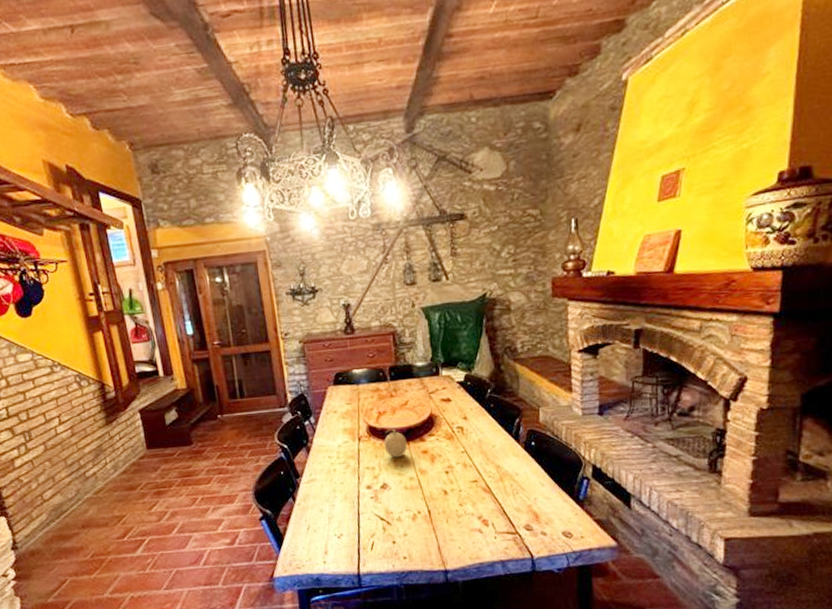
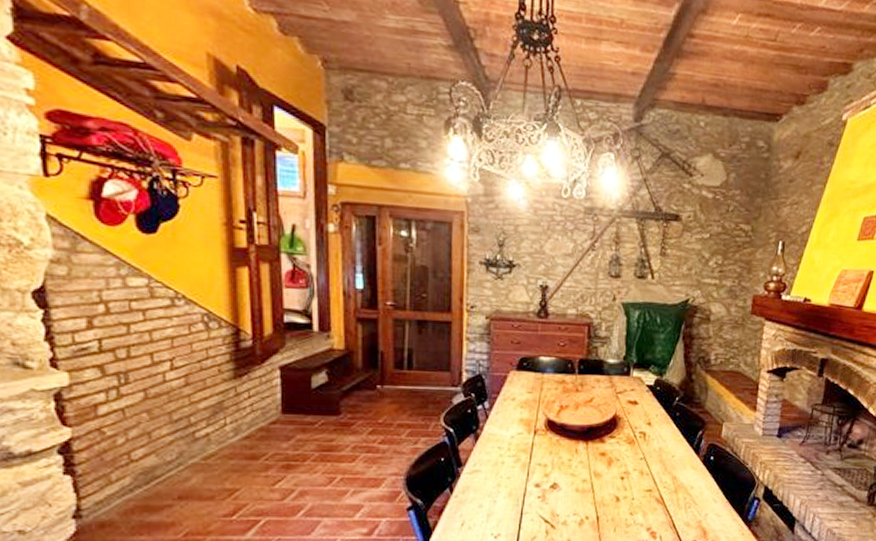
fruit: present [383,429,408,458] -> none [560,425,586,457]

